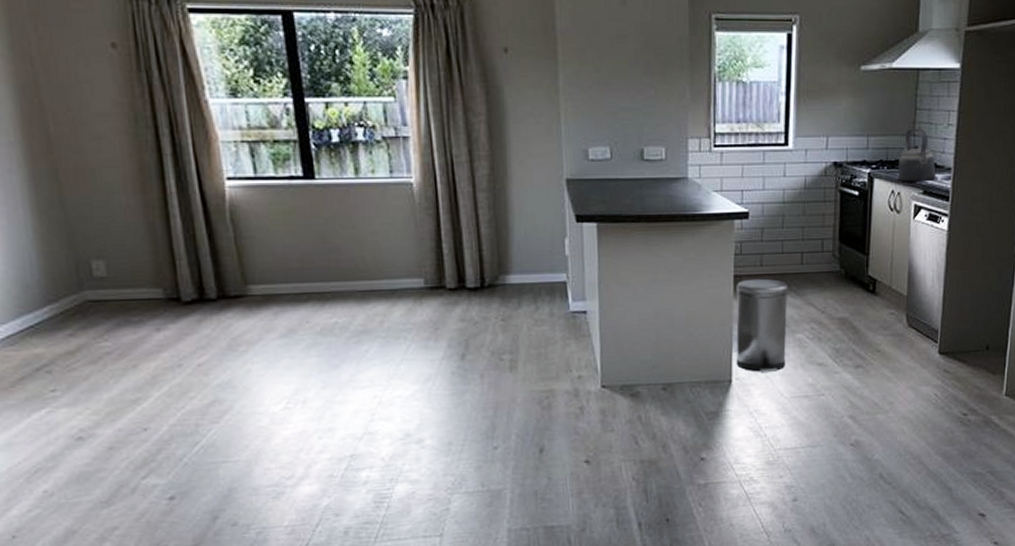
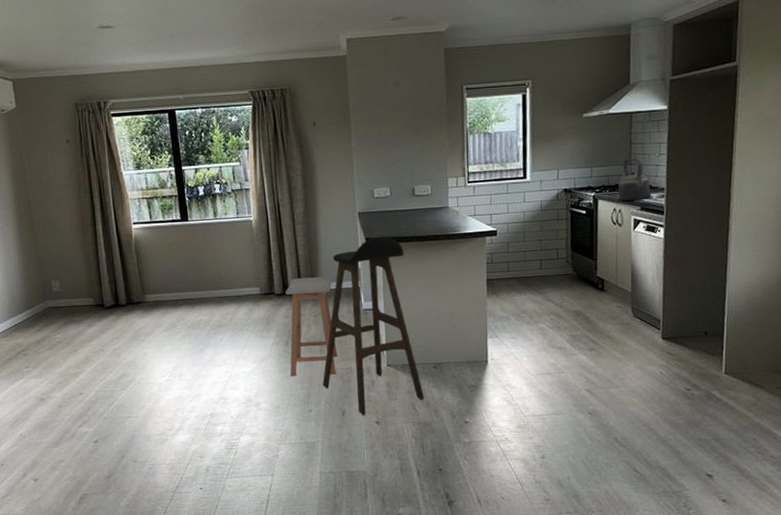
stool: none [461,266,534,403] -> present [285,276,337,377]
bar stool: none [513,213,650,453] -> present [322,236,424,415]
pedal bin: present [736,278,788,372] -> none [489,281,531,354]

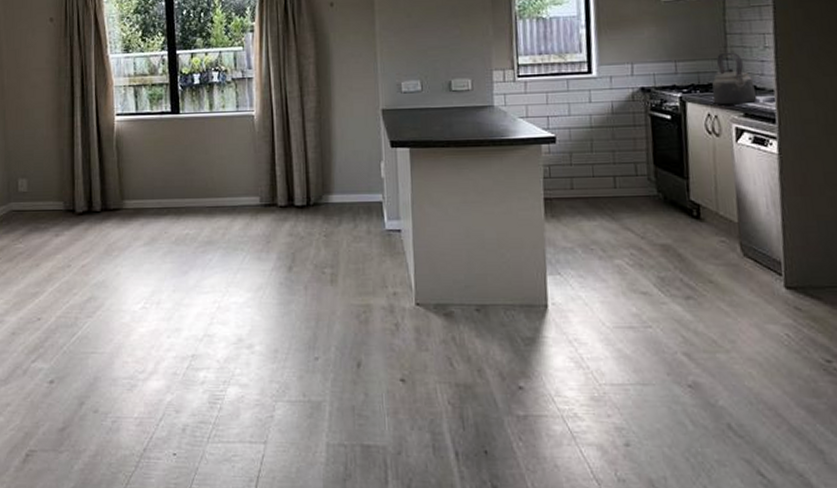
stool: present [285,276,337,377] -> none [290,187,353,313]
bar stool: present [322,236,424,415] -> none [333,139,464,369]

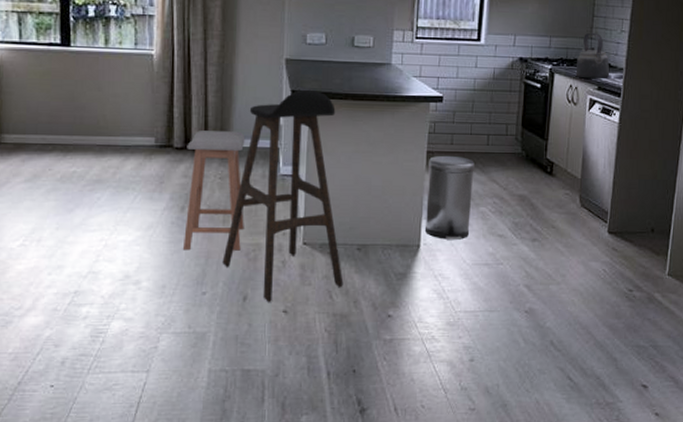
stool: none [290,187,353,313] -> present [182,130,246,251]
bar stool: none [333,139,464,369] -> present [222,89,344,302]
pedal bin: none [547,201,605,298] -> present [426,155,475,240]

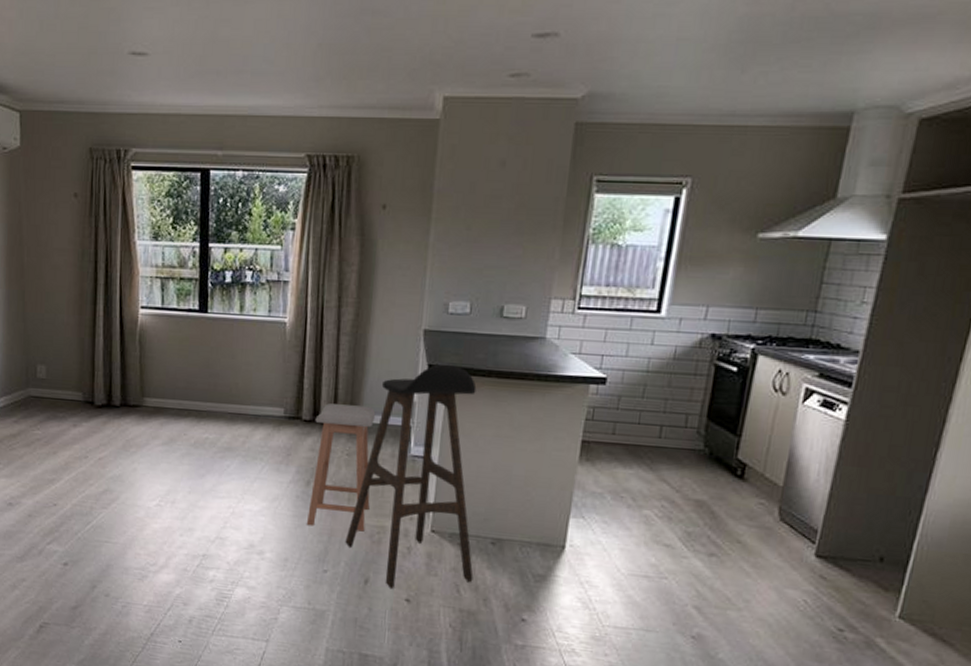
pedal bin: present [426,155,475,240] -> none [573,446,641,545]
kettle: present [575,32,610,79] -> none [788,304,840,364]

